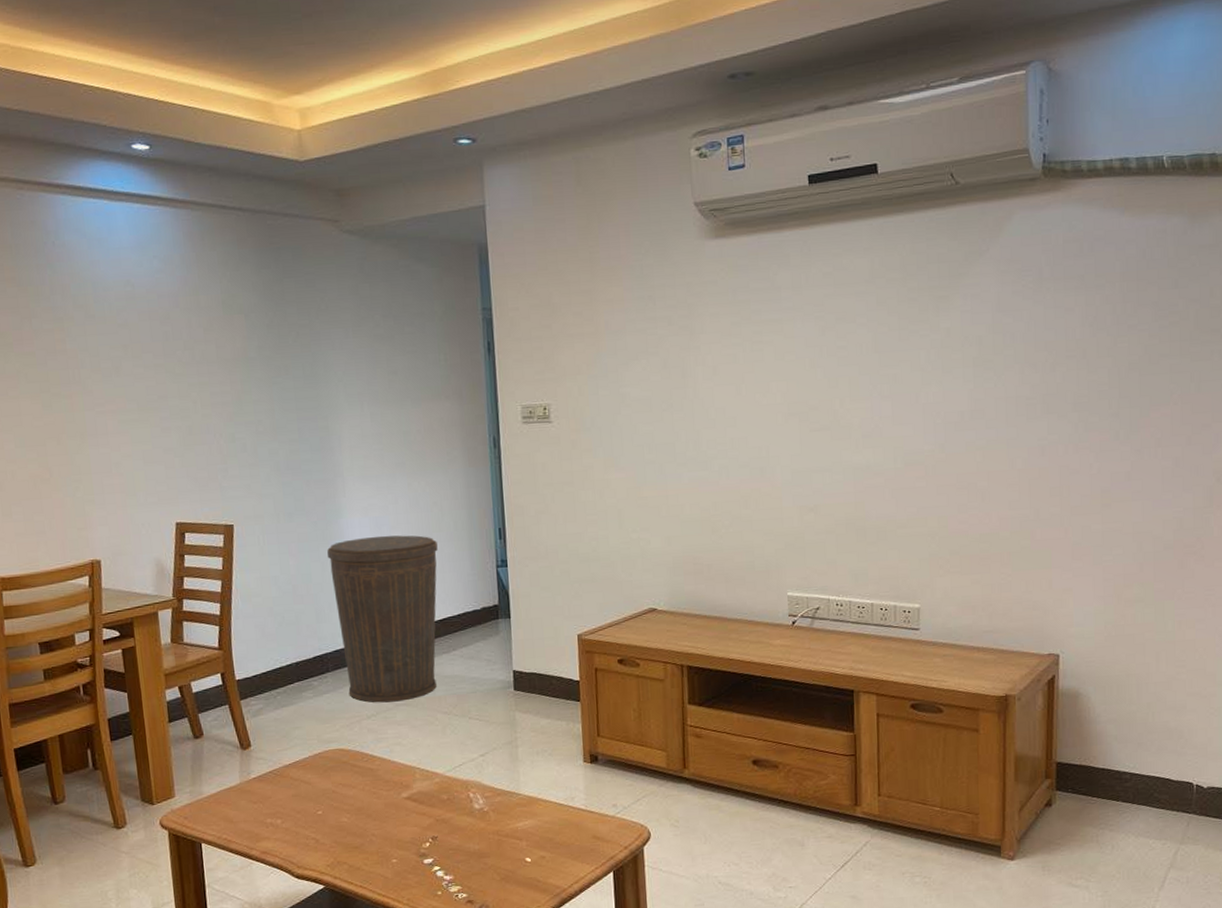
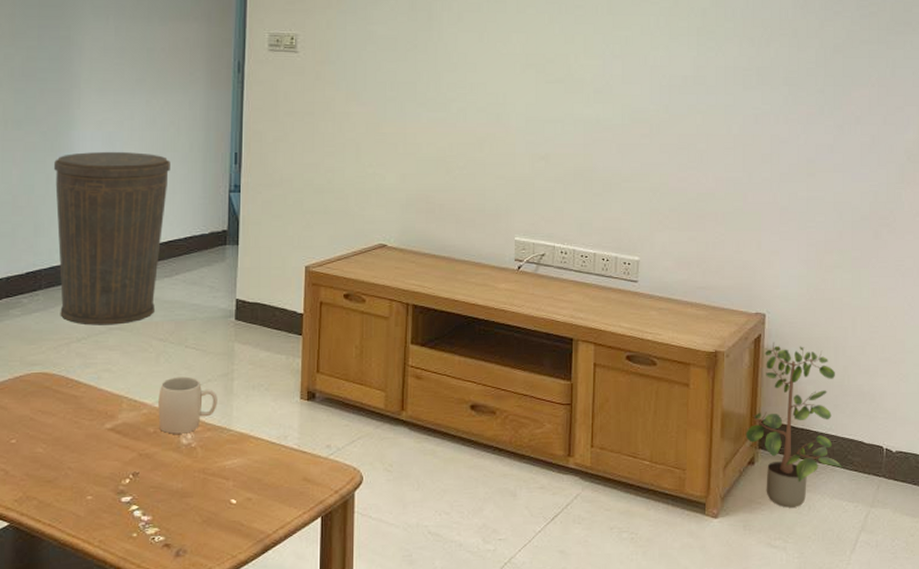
mug: none [448,746,505,800] -> present [158,376,218,434]
potted plant: none [1041,682,1150,848] -> present [745,342,844,508]

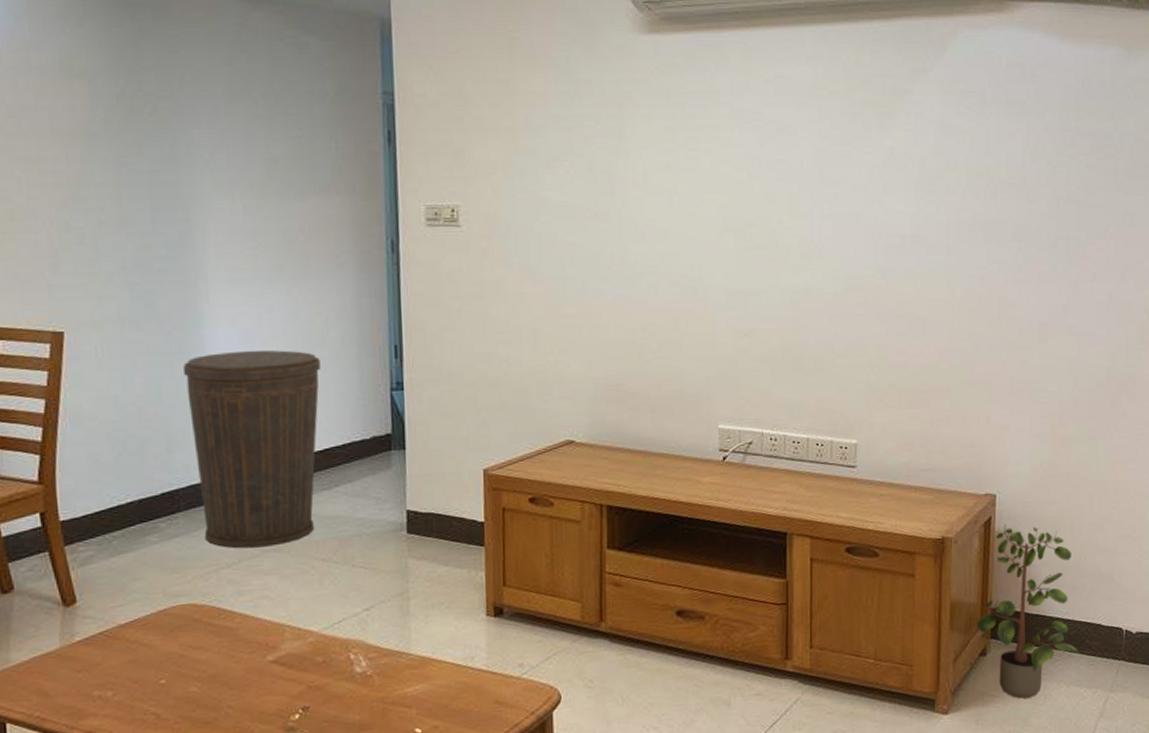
mug: present [158,376,218,434] -> none [325,598,393,663]

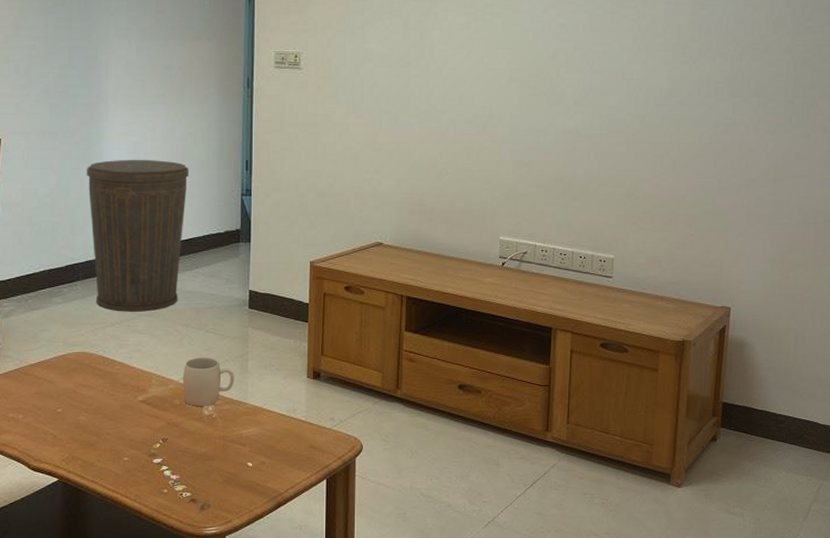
mug: none [325,598,393,663] -> present [183,357,234,406]
potted plant: present [976,524,1082,699] -> none [709,332,800,480]

